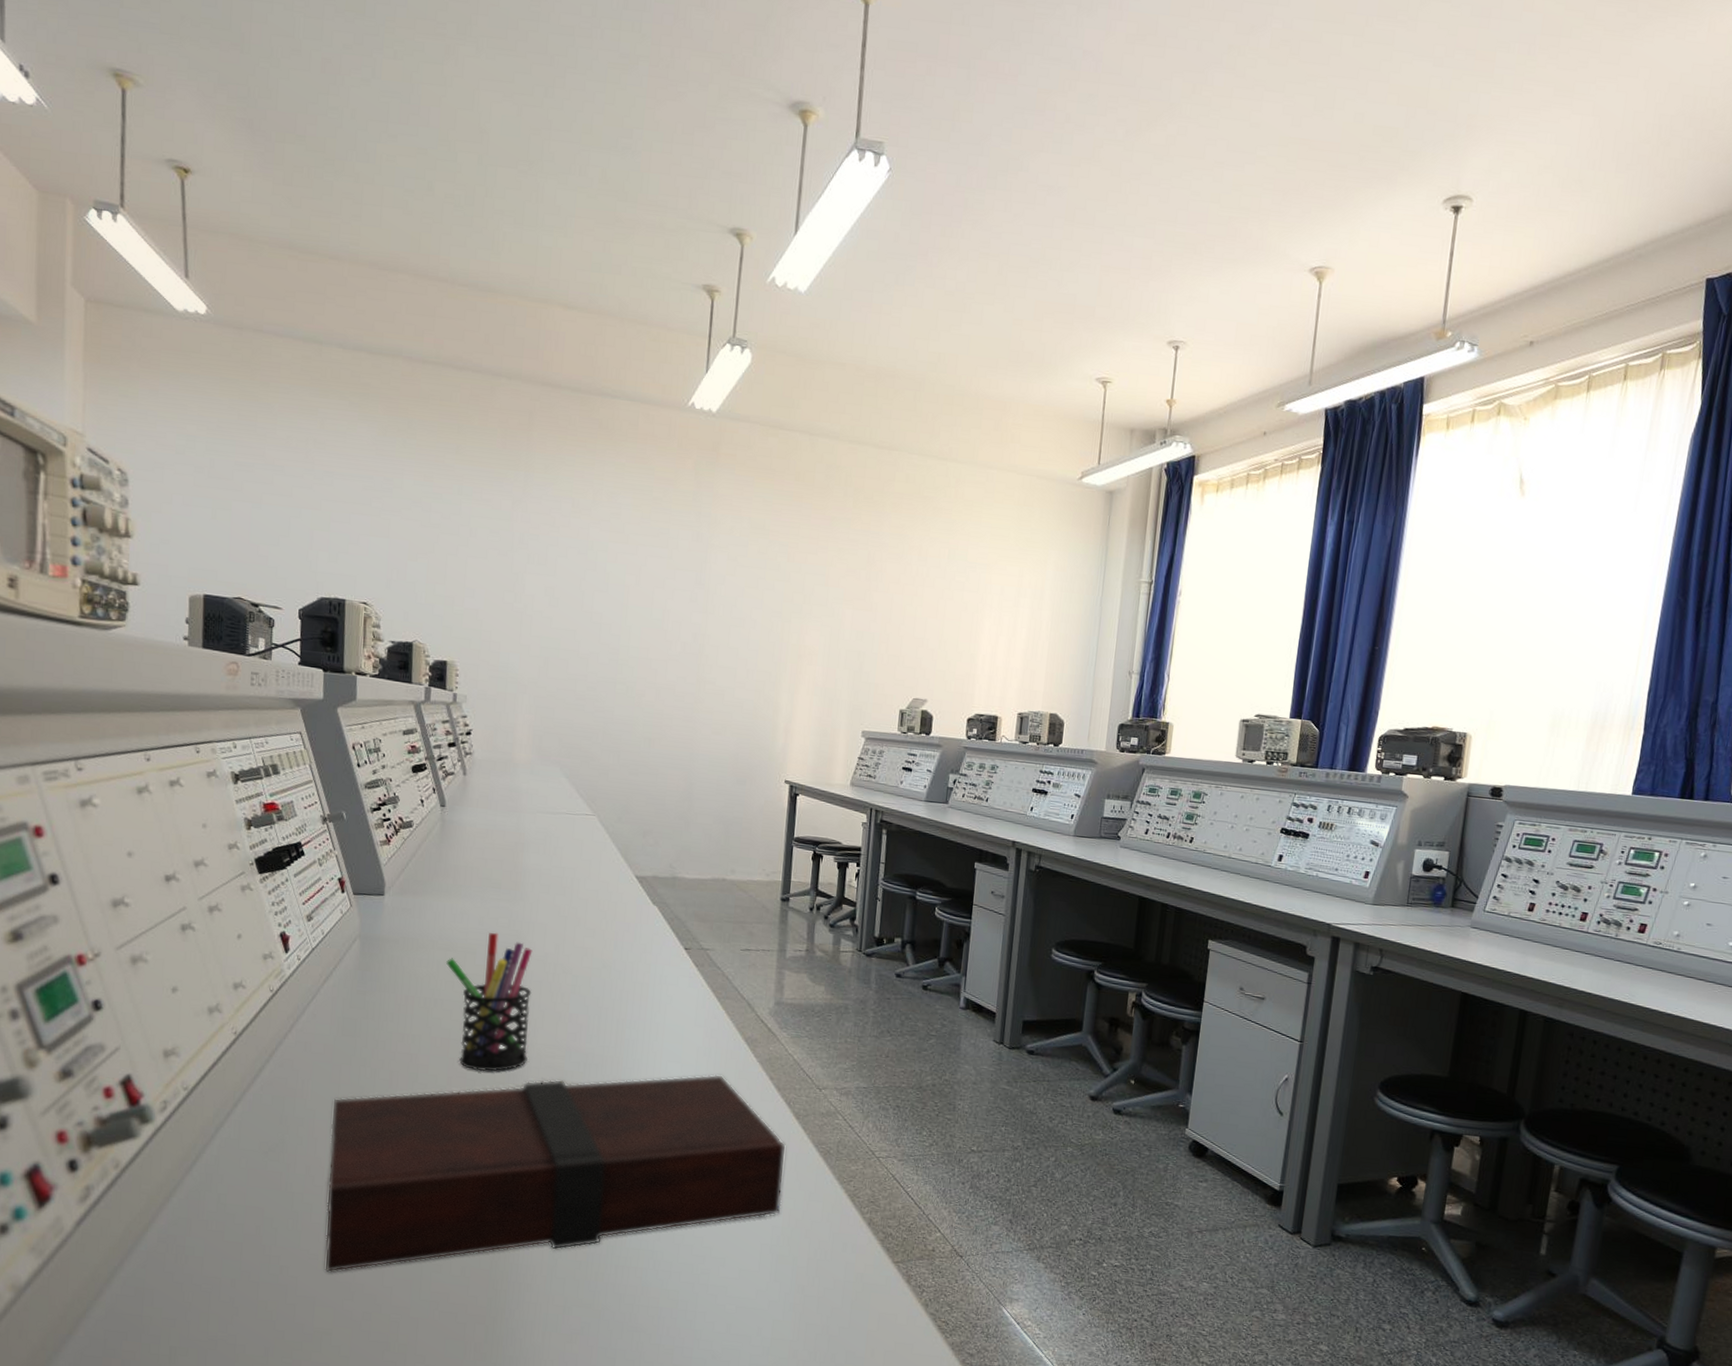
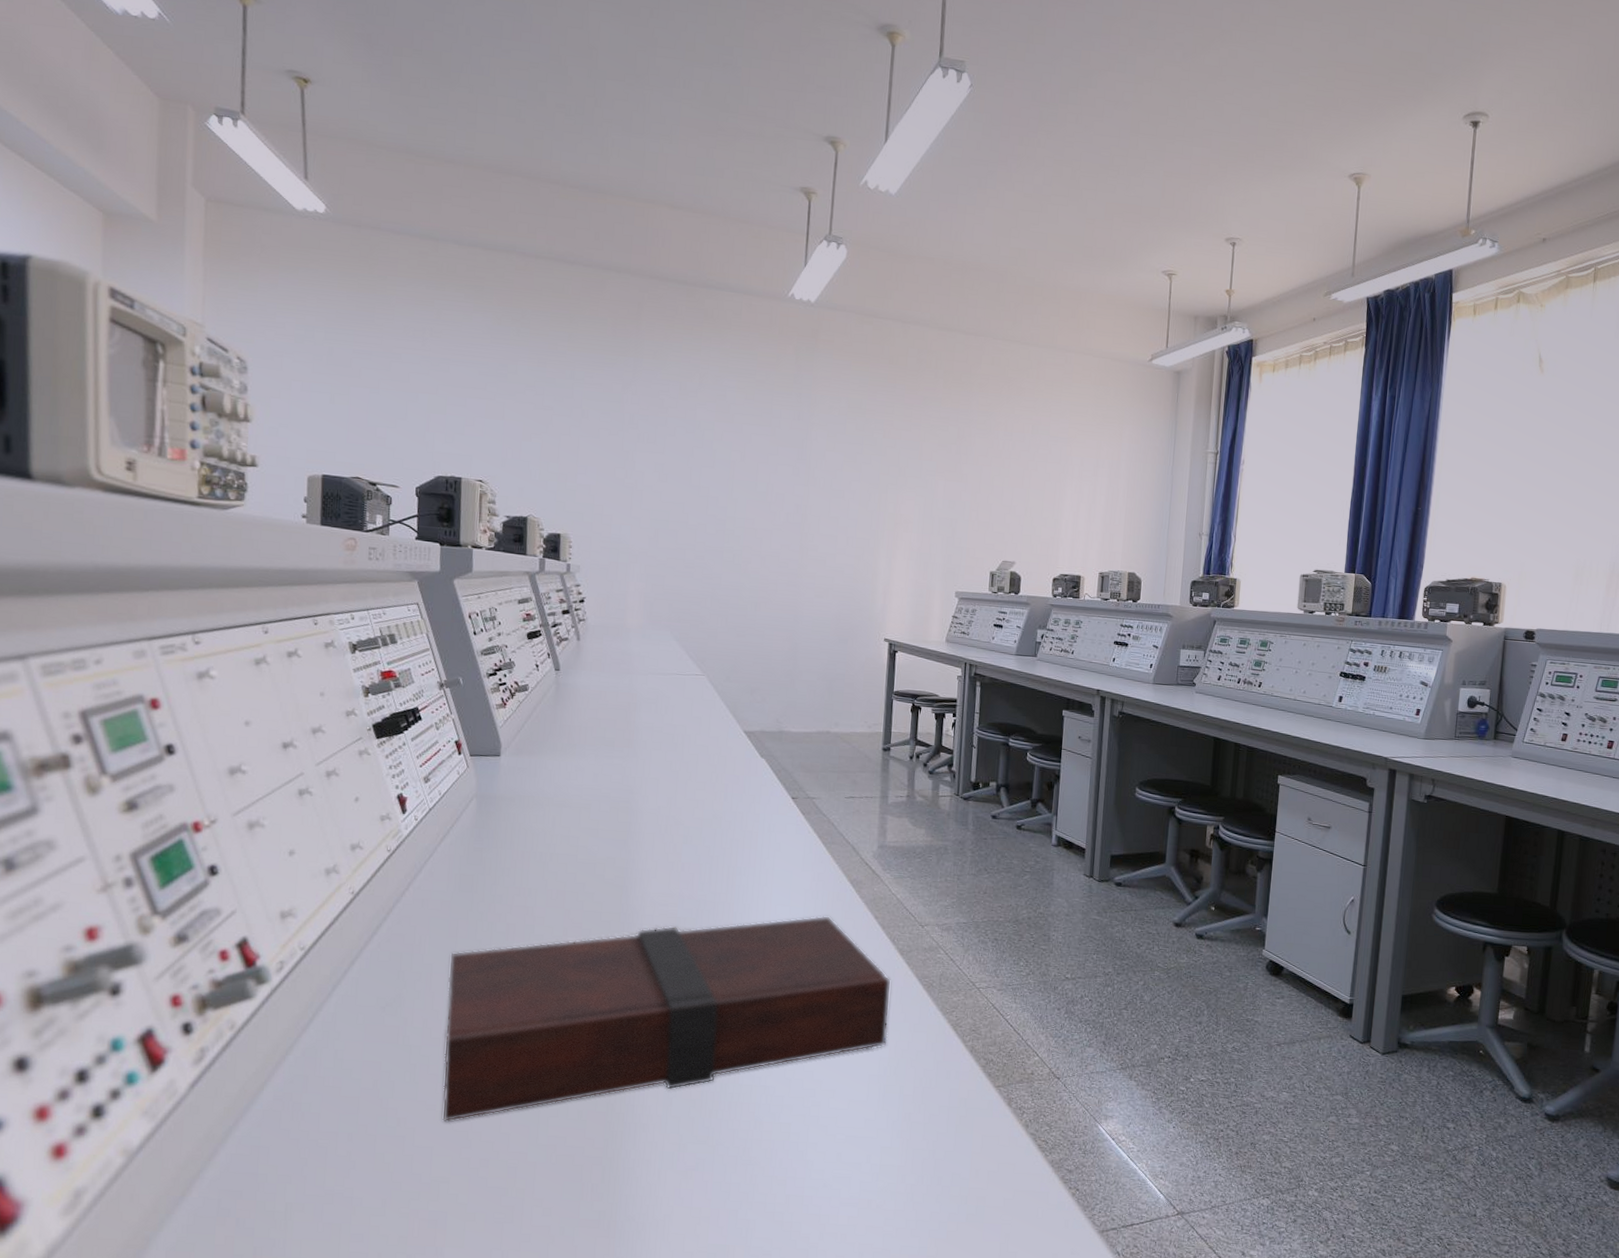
pen holder: present [446,932,533,1072] -> none [561,788,646,921]

